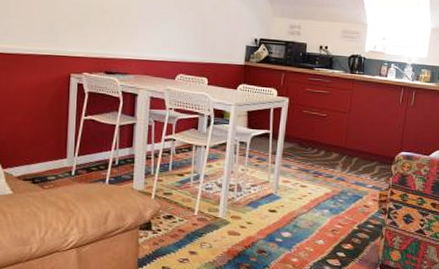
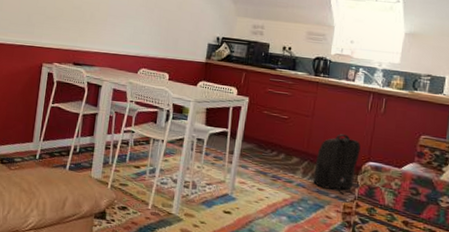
backpack: none [352,128,394,184] -> present [313,134,361,195]

